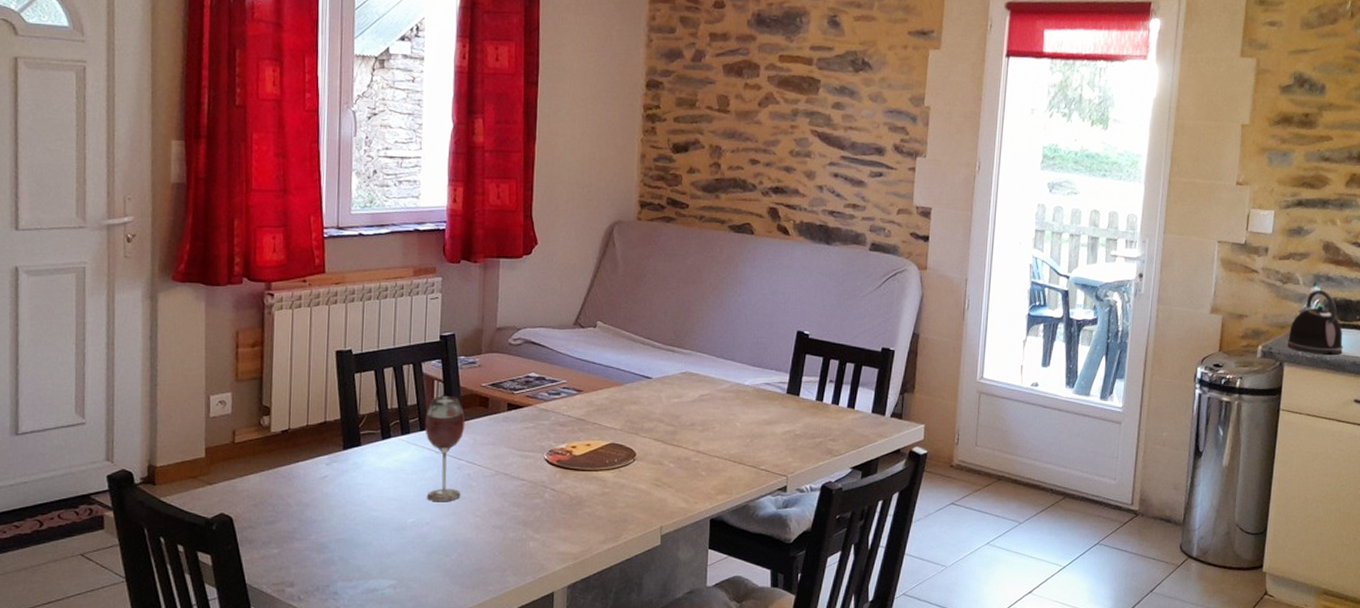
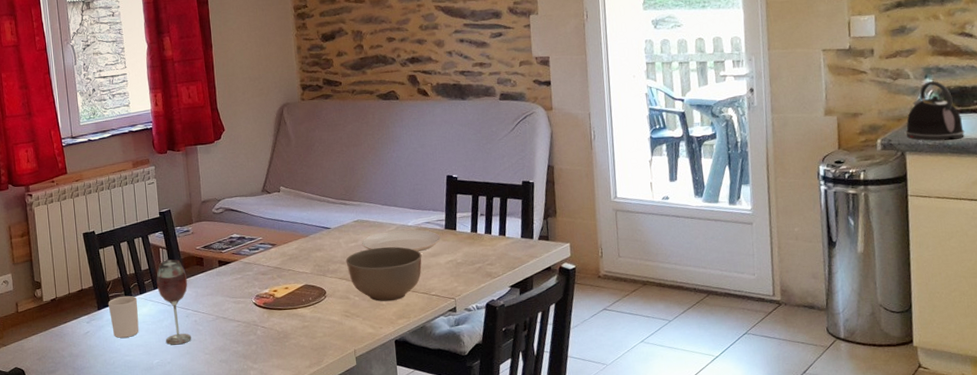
mug: none [357,435,397,487] -> present [108,295,139,338]
bowl: none [664,407,755,473] -> present [345,246,422,302]
plate: none [687,388,781,417] -> present [362,229,441,252]

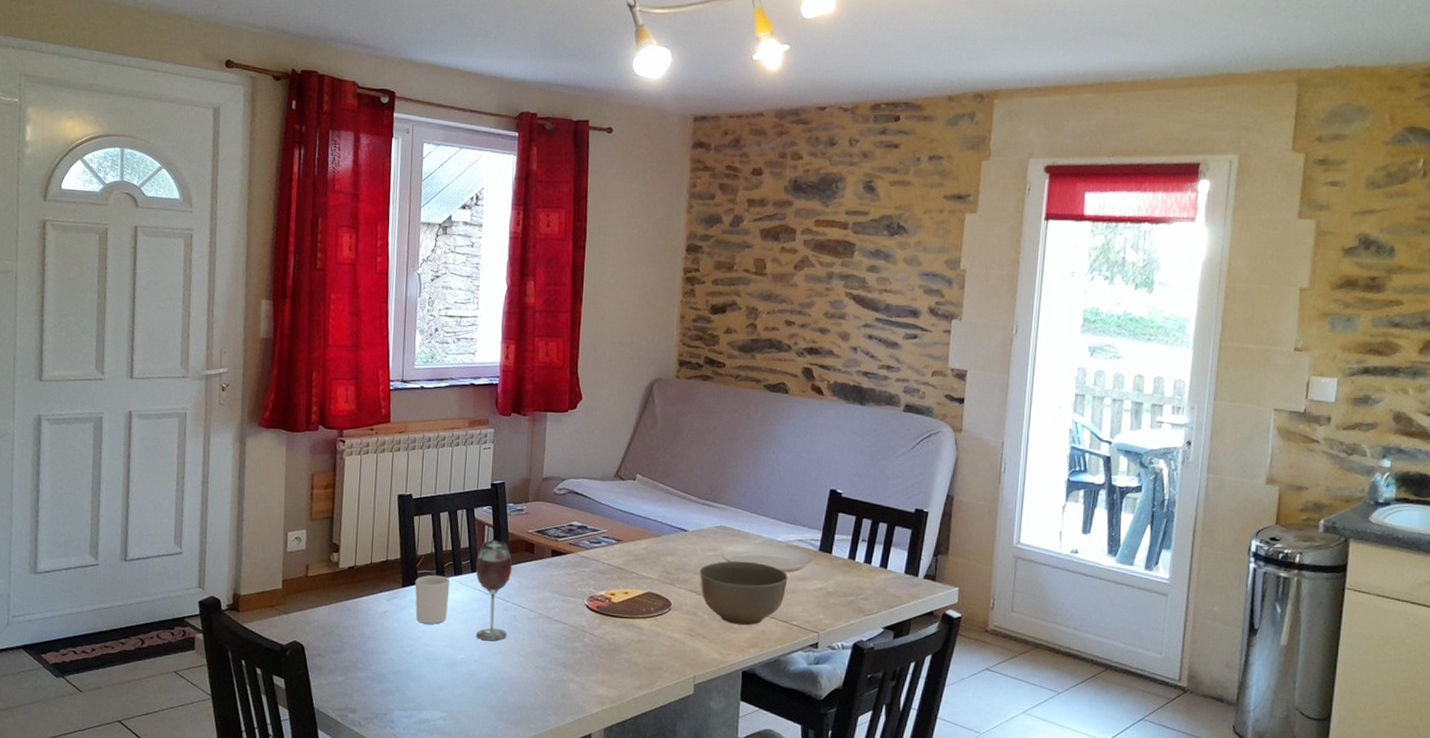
kettle: present [905,81,965,142] -> none [1353,463,1418,534]

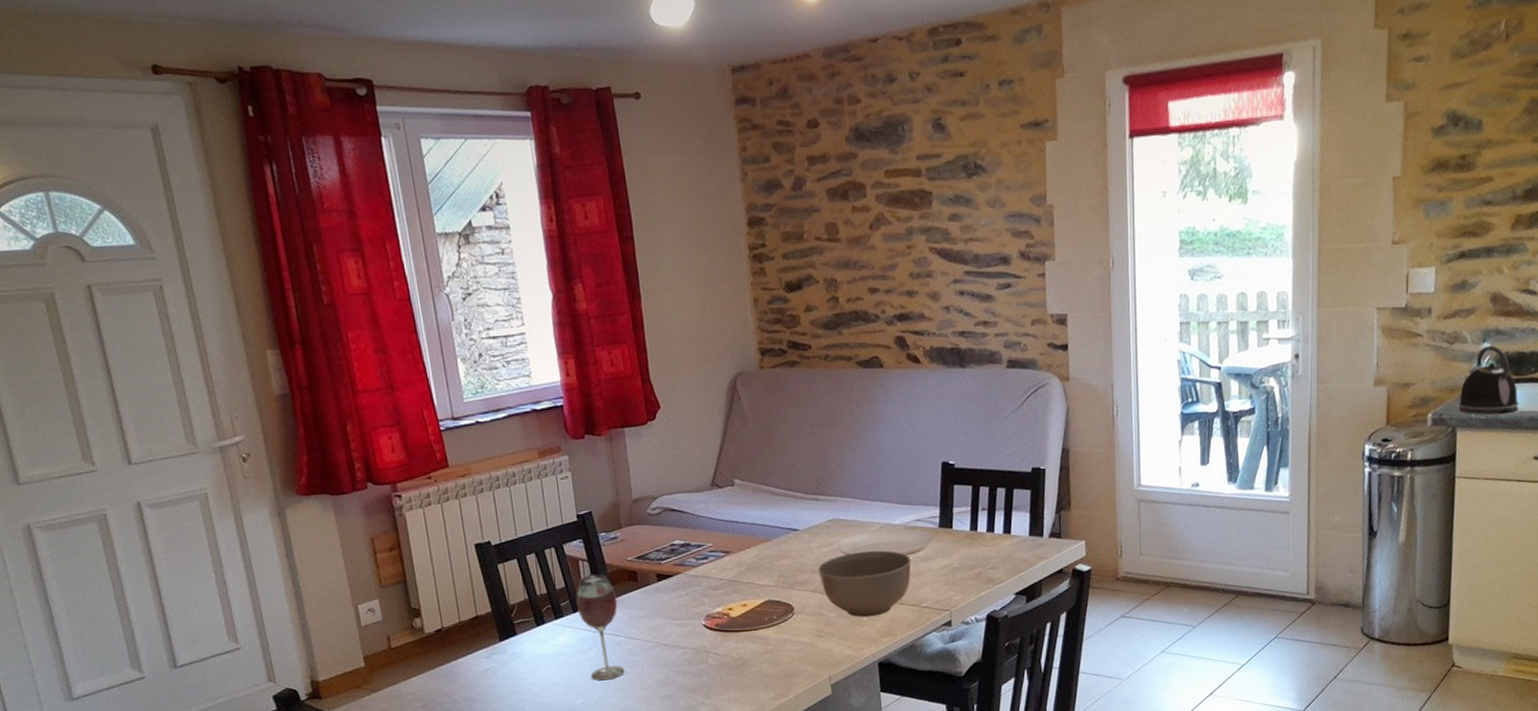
mug: present [415,575,450,624] -> none [512,621,556,675]
kettle: none [1353,463,1418,534] -> present [1458,345,1519,416]

